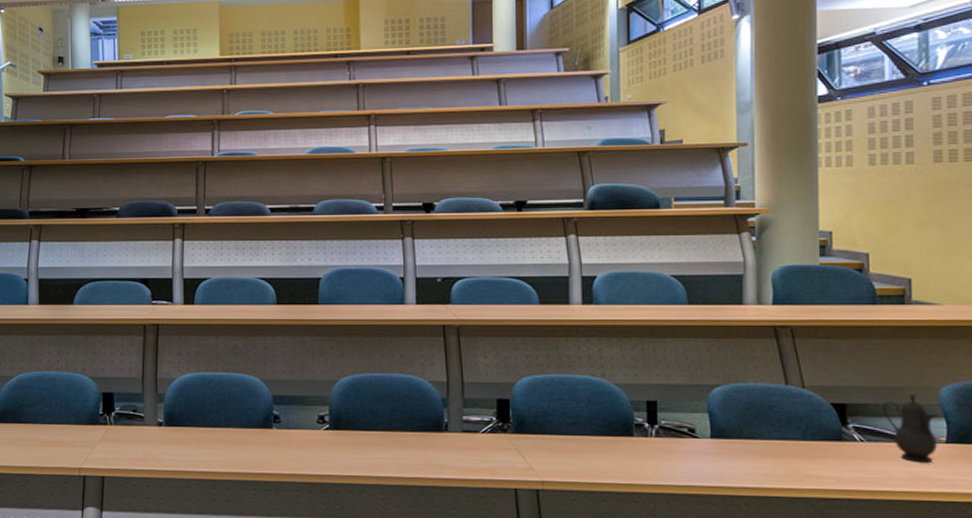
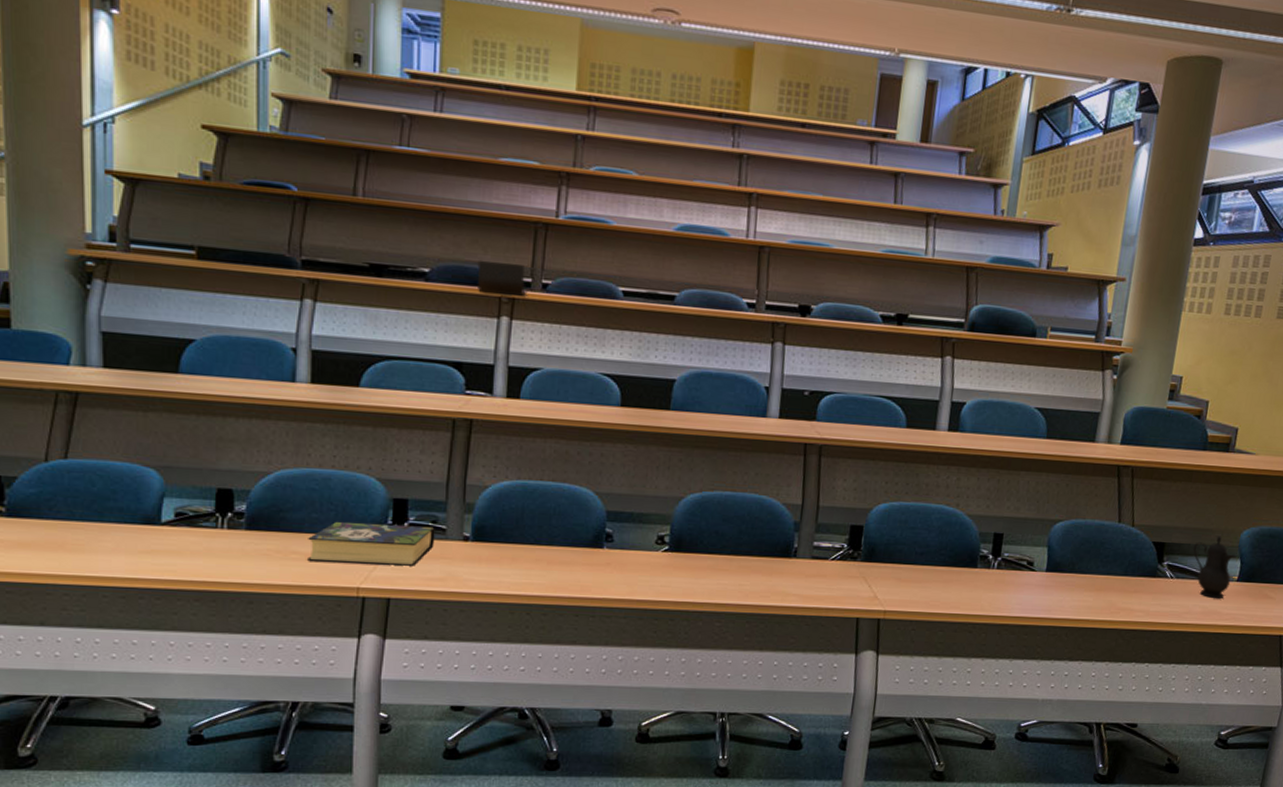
book: none [42,413,136,449] -> present [308,522,435,566]
laptop: none [154,195,196,222] -> present [476,259,529,298]

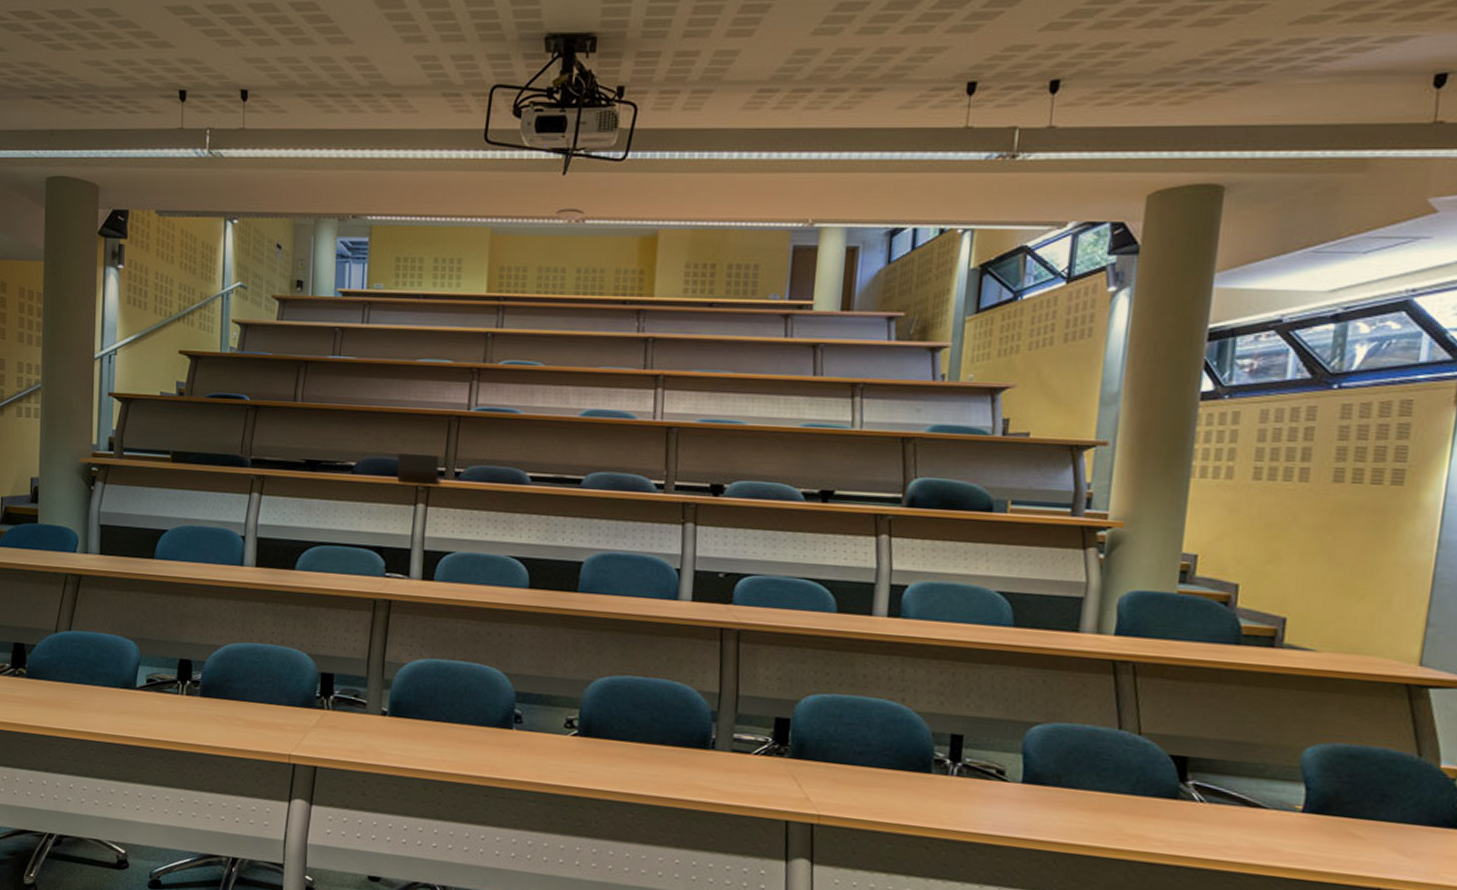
book: present [308,522,435,566] -> none [249,693,357,737]
coffeepot: present [1192,535,1237,599] -> none [1229,752,1299,833]

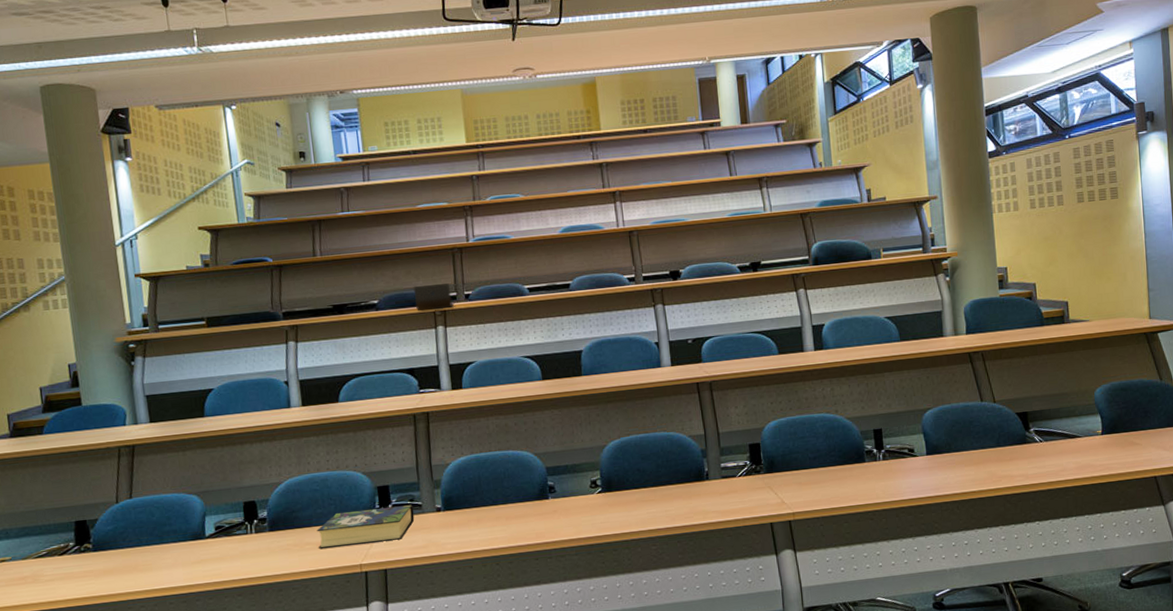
book: none [249,693,357,737] -> present [317,504,415,549]

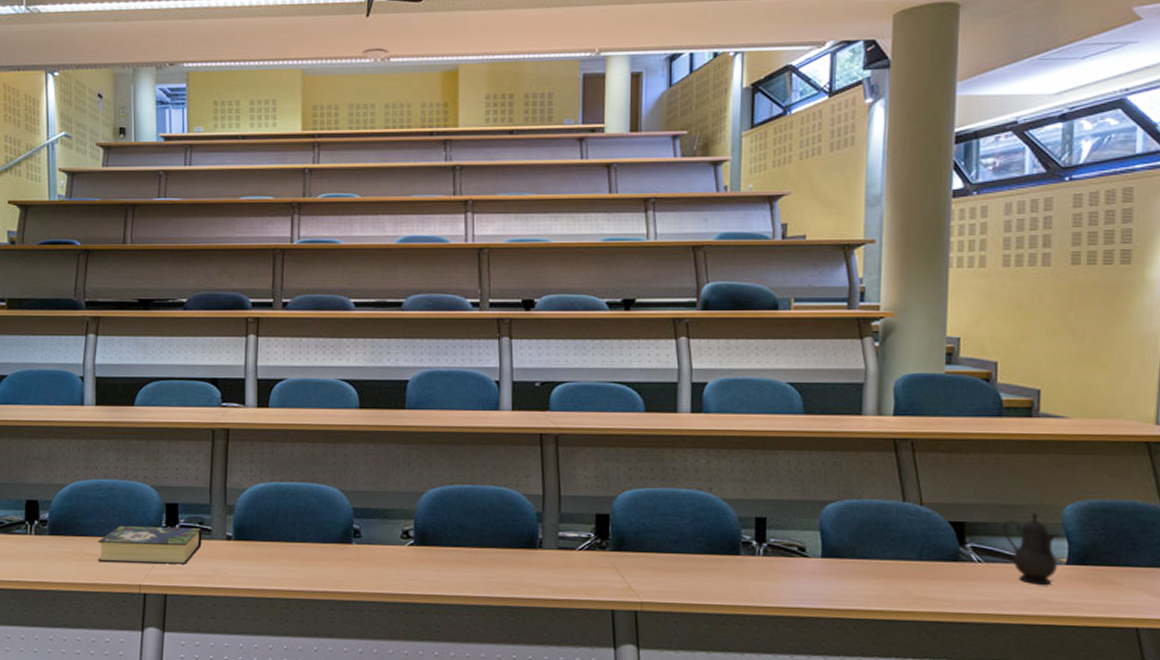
laptop: present [413,282,456,312] -> none [226,287,272,316]
coffeepot: none [1053,397,1096,454] -> present [1001,512,1062,586]

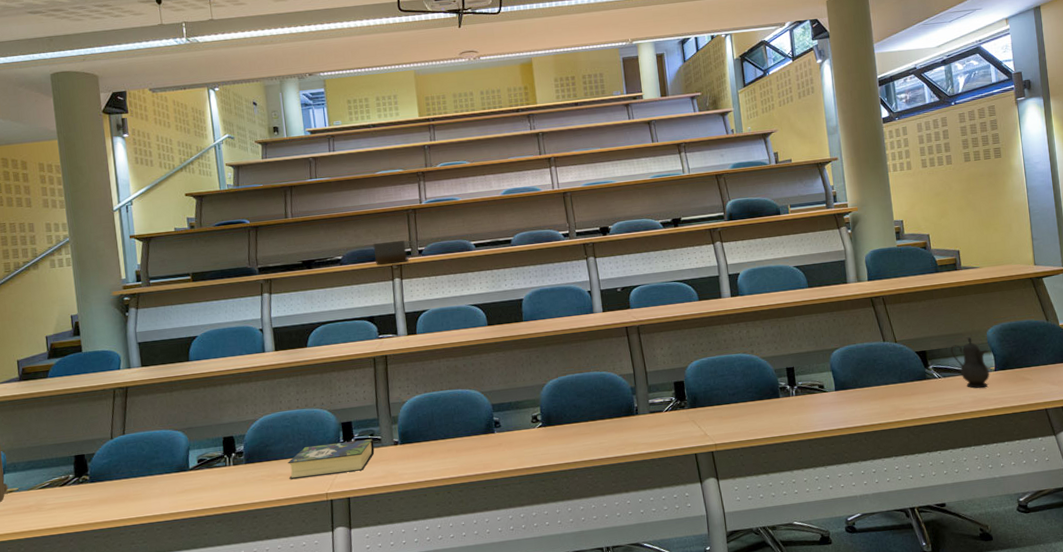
laptop: none [226,287,272,316] -> present [373,240,411,266]

